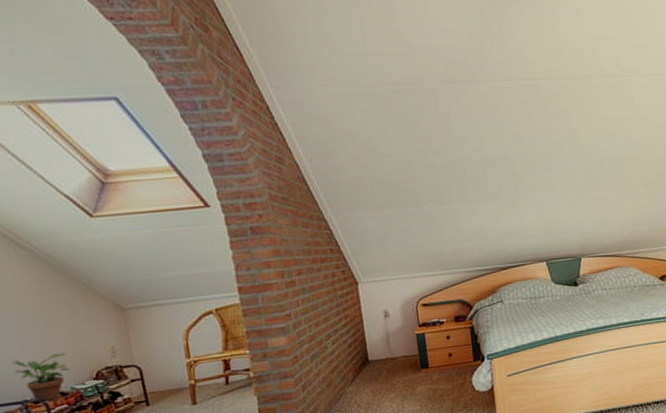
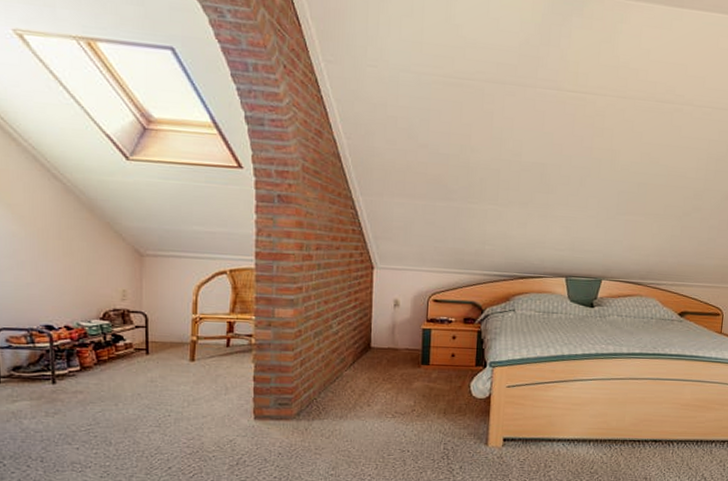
potted plant: present [11,353,69,402] -> none [25,287,79,333]

